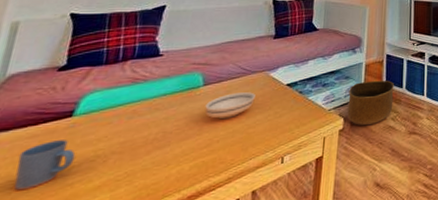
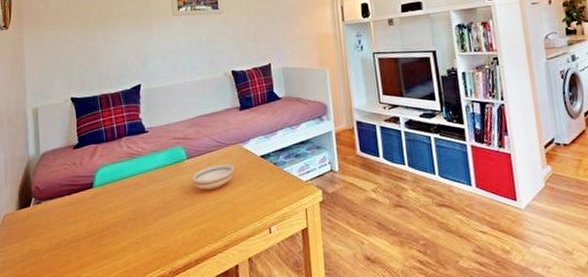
mug: present [14,140,76,191] -> none [64,207,103,248]
basket: present [347,80,394,126] -> none [323,149,372,198]

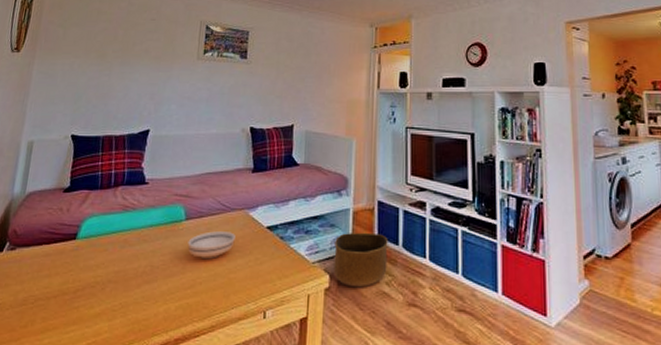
basket: none [323,149,372,198] -> present [333,232,388,288]

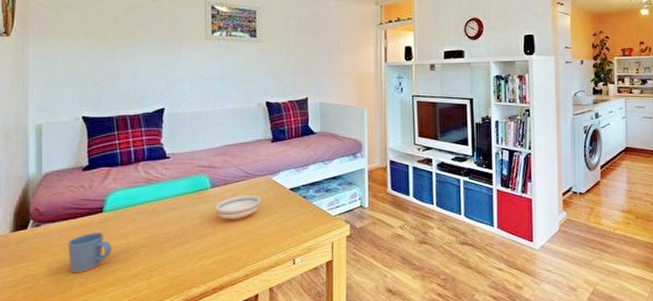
mug: none [34,261,80,307] -> present [67,233,112,274]
basket: present [333,232,388,288] -> none [353,187,401,233]

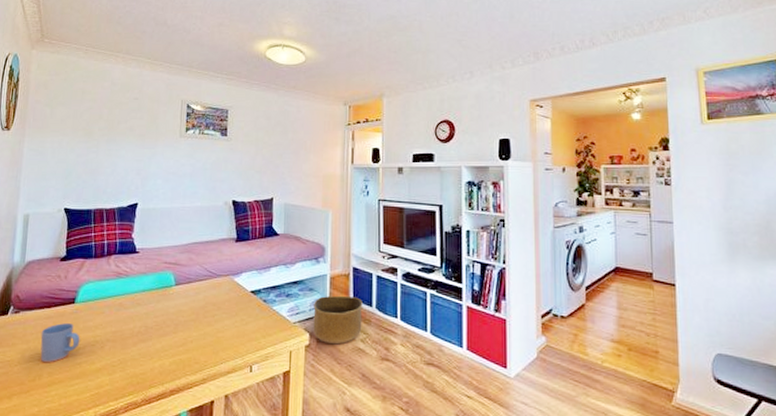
bowl: present [216,195,261,221] -> none [178,295,222,321]
basket: none [353,187,401,233] -> present [313,295,363,345]

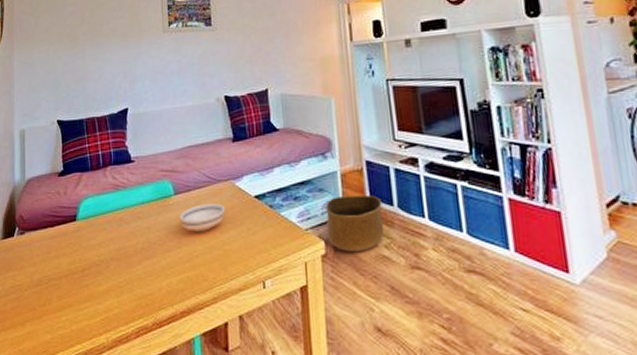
mug: present [40,323,80,363] -> none [47,243,85,286]
bowl: none [178,295,222,321] -> present [180,204,225,233]

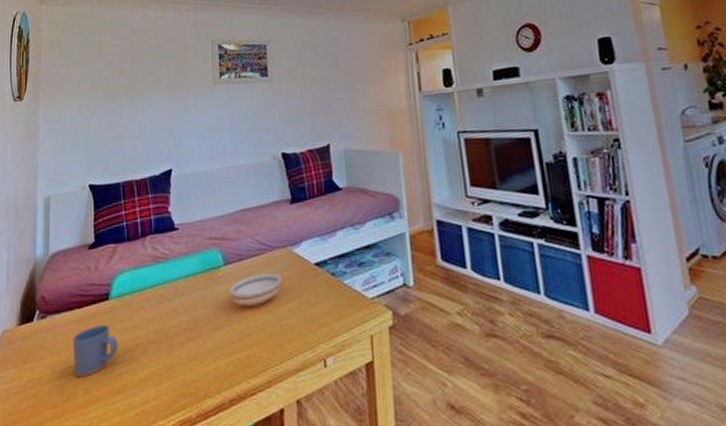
mug: none [47,243,85,286] -> present [72,325,118,378]
basket: present [326,194,385,253] -> none [393,257,457,323]

